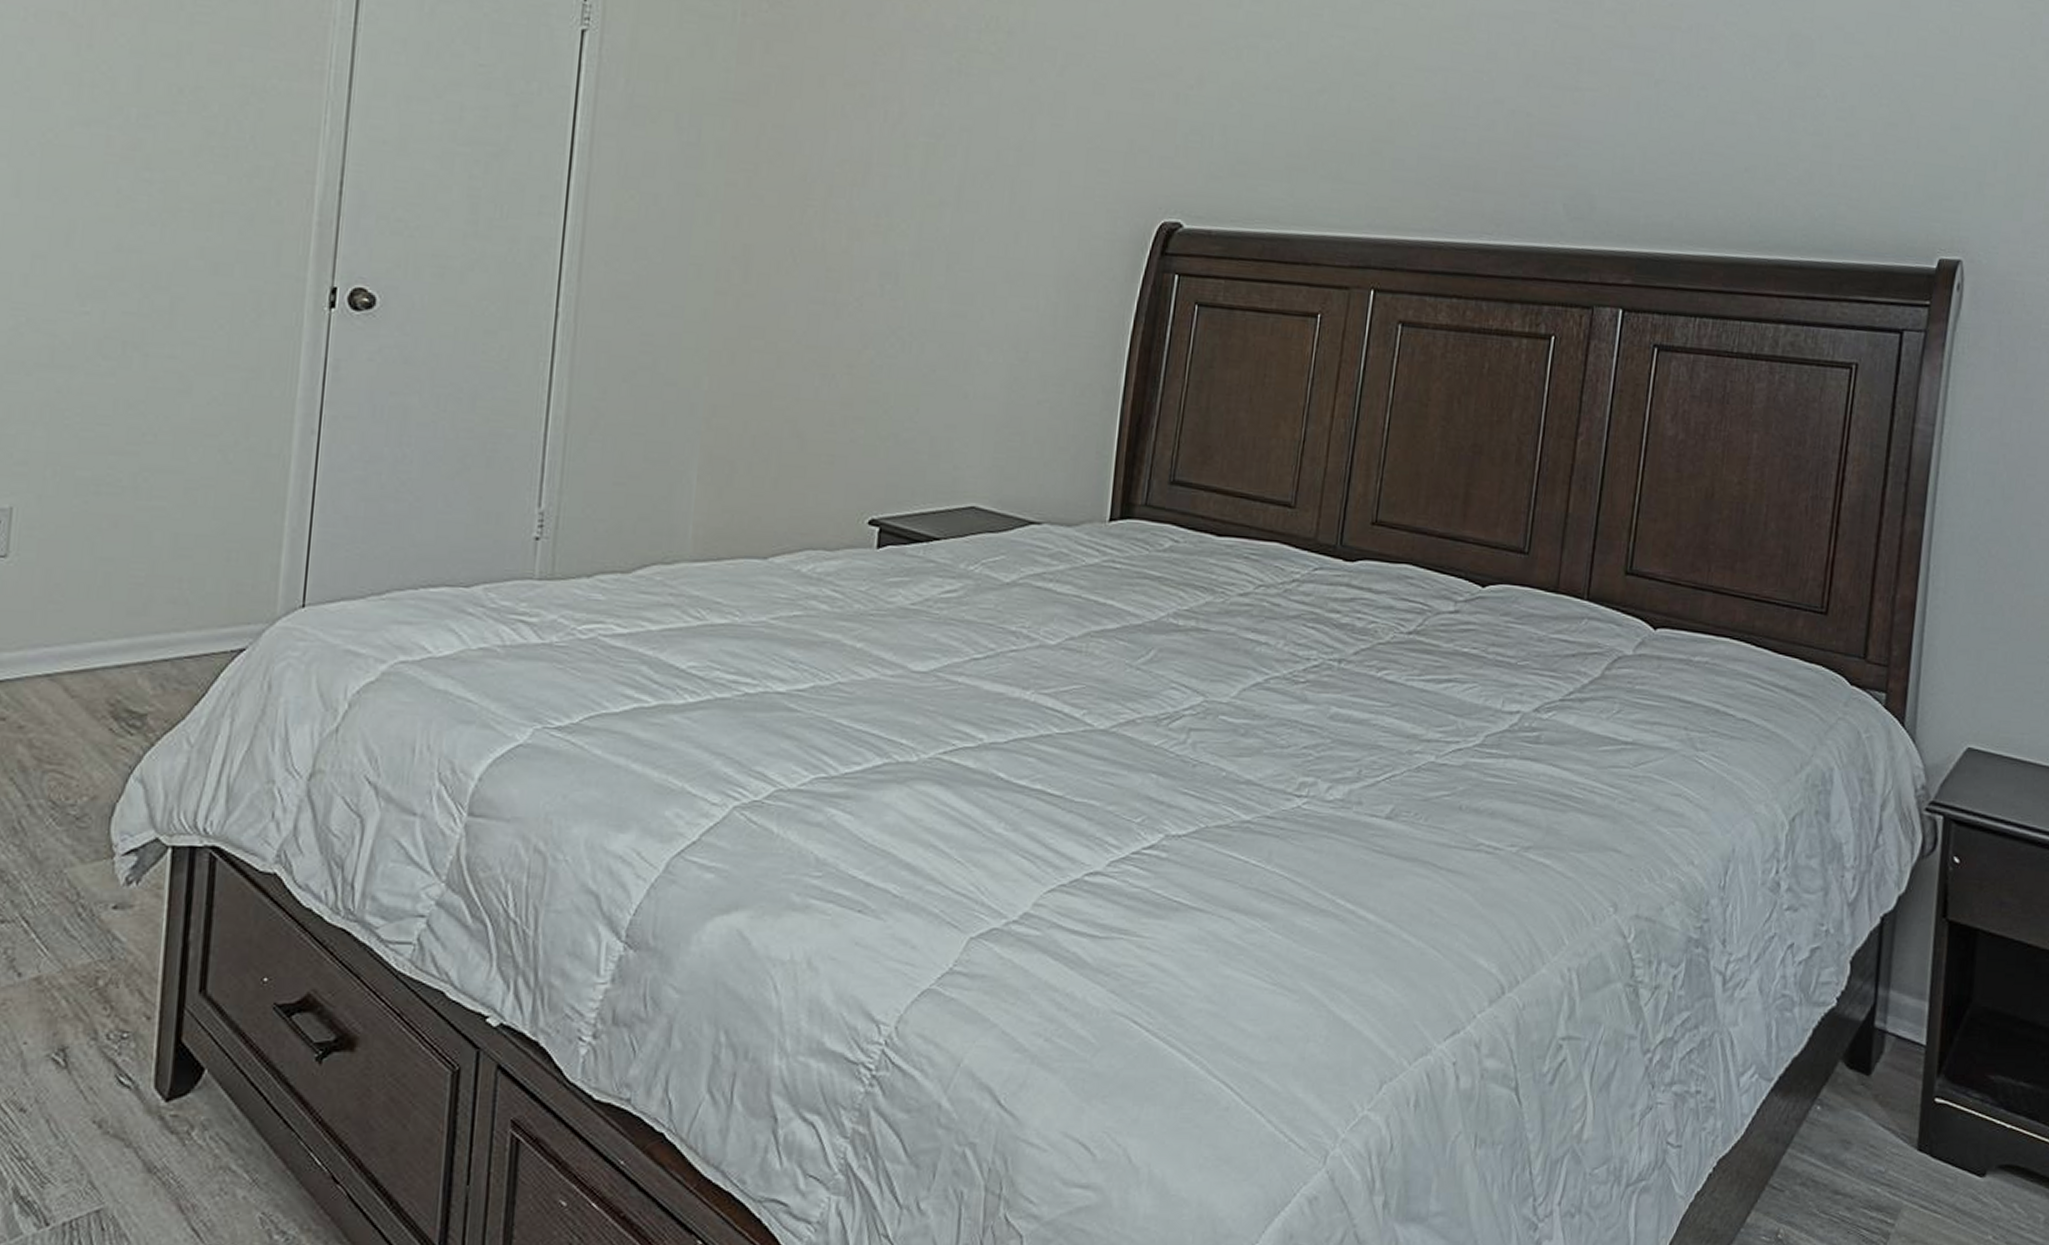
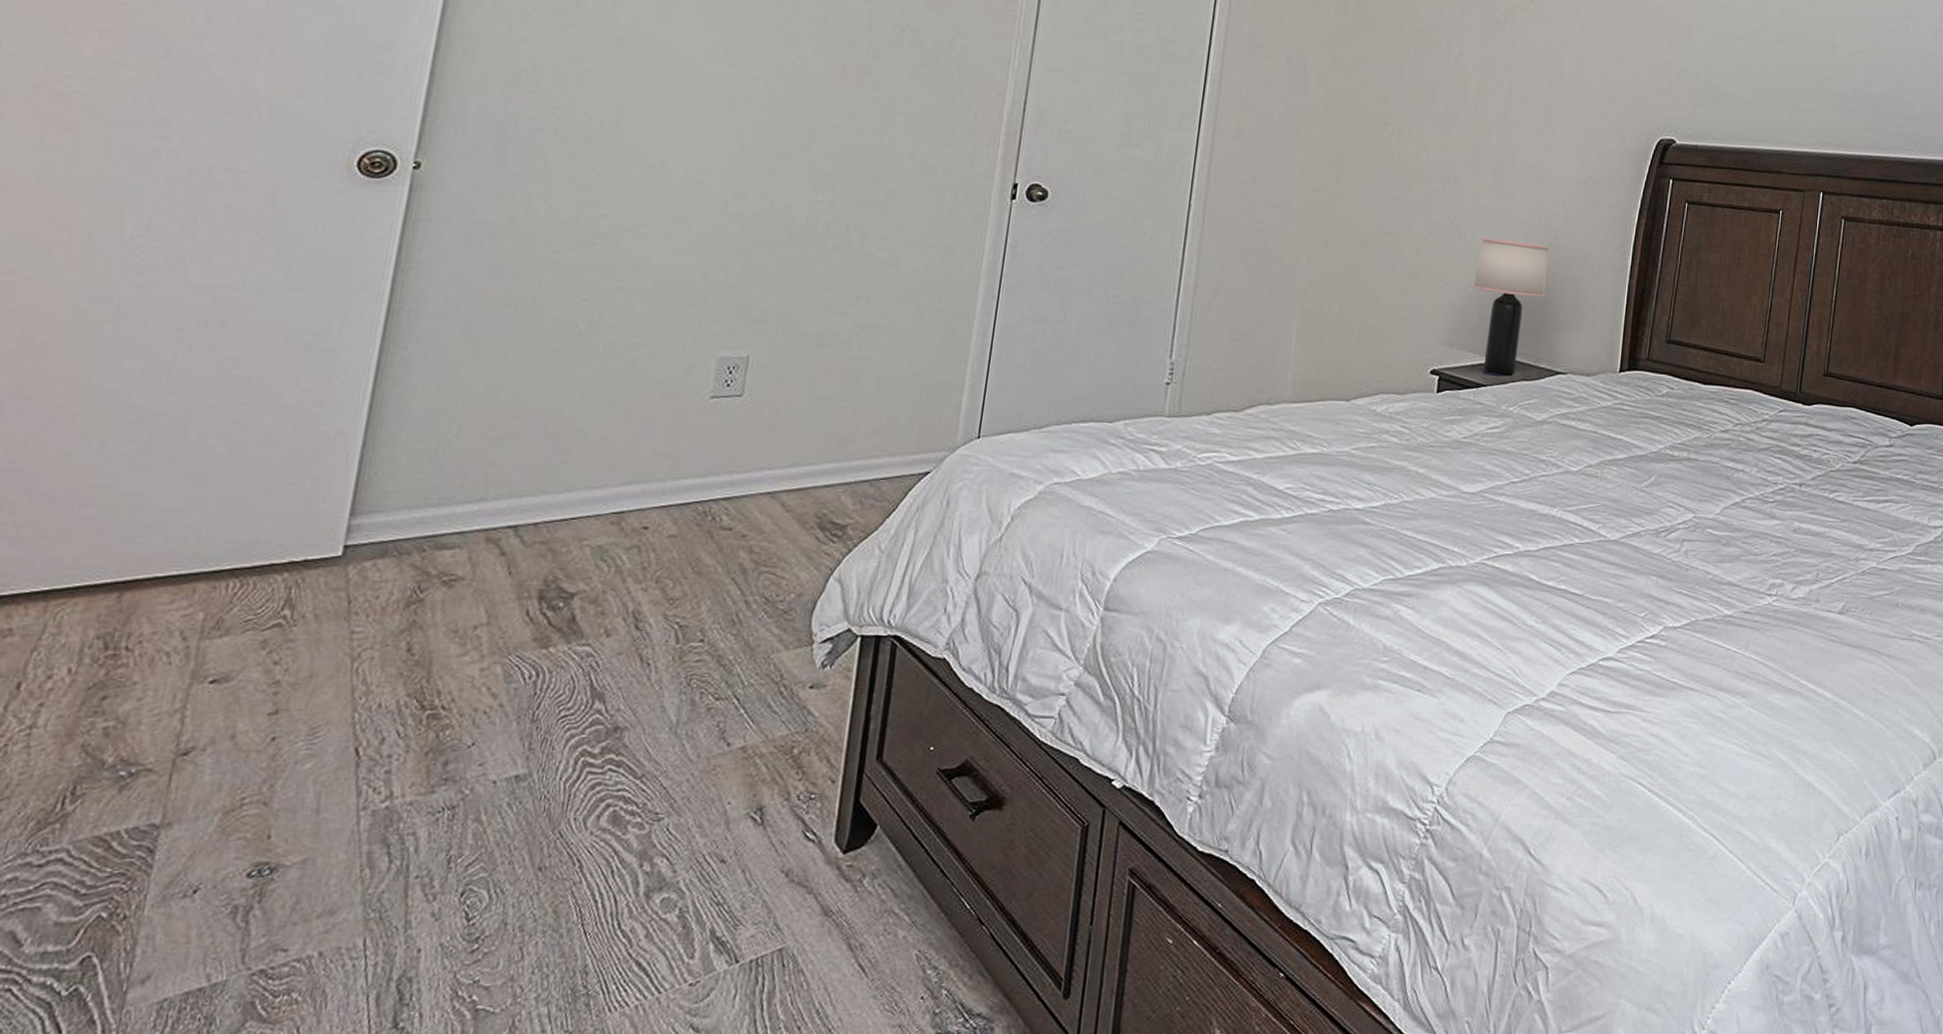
table lamp: none [920,351,1020,529] -> present [1472,237,1550,378]

